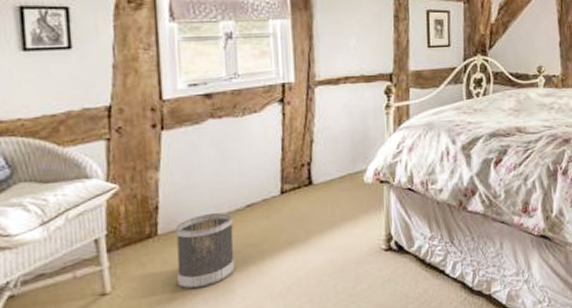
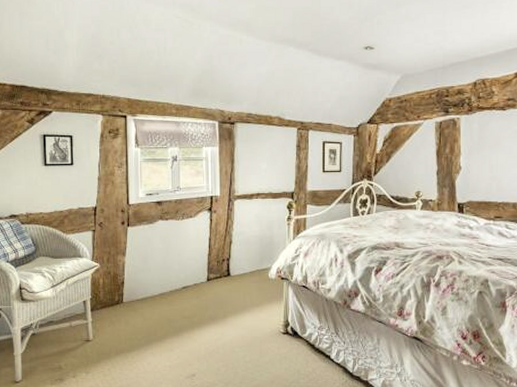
wastebasket: present [176,212,235,289] -> none [135,290,174,345]

